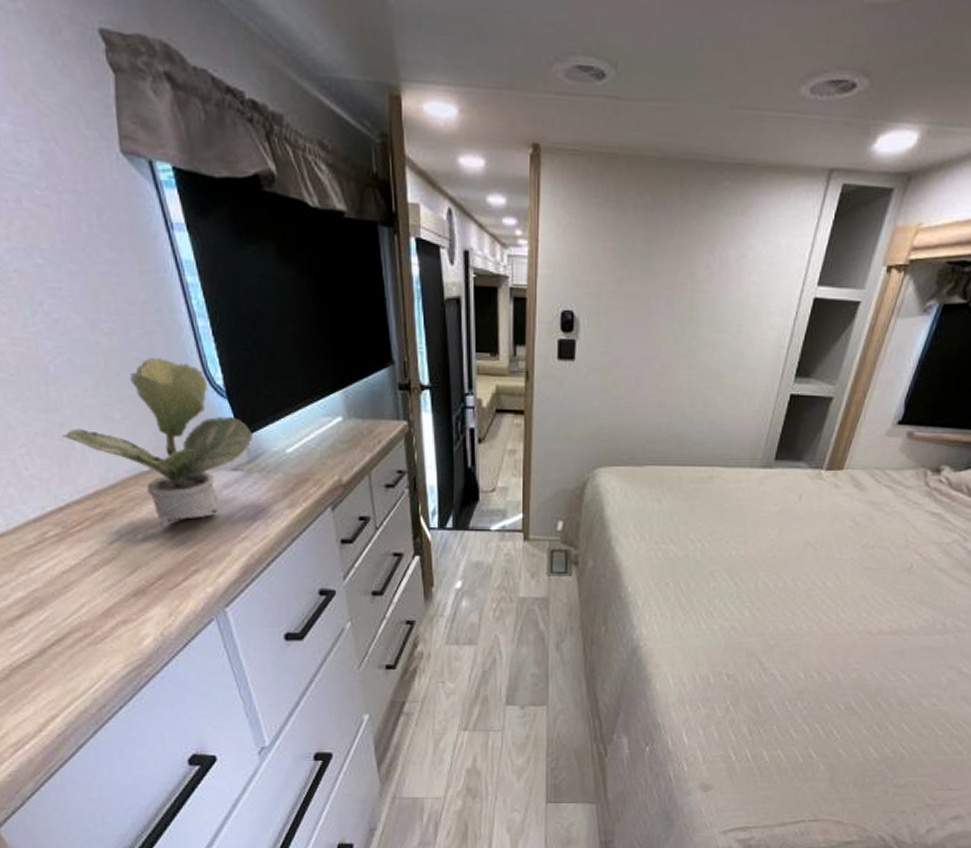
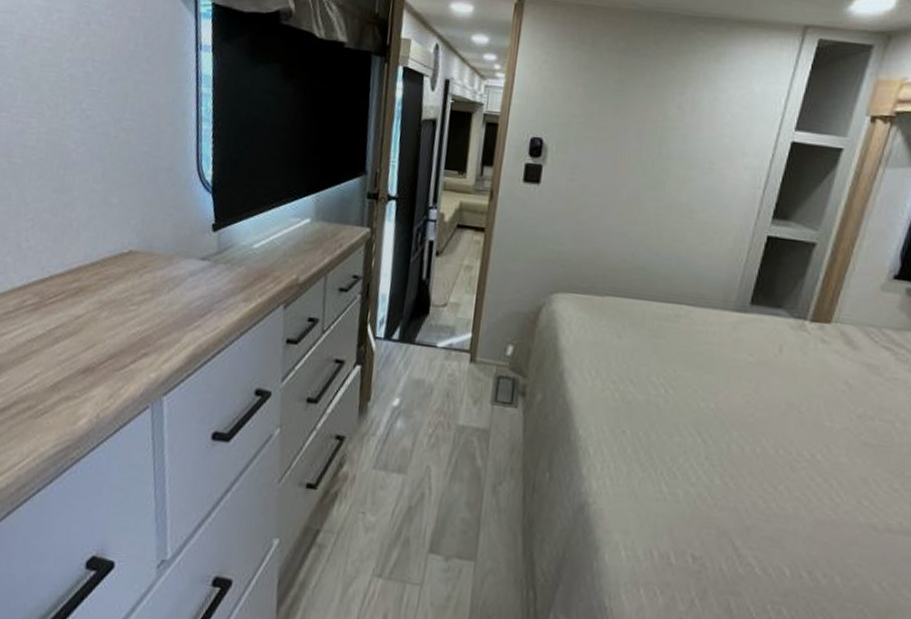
potted plant: present [62,358,253,530] -> none [65,153,227,311]

